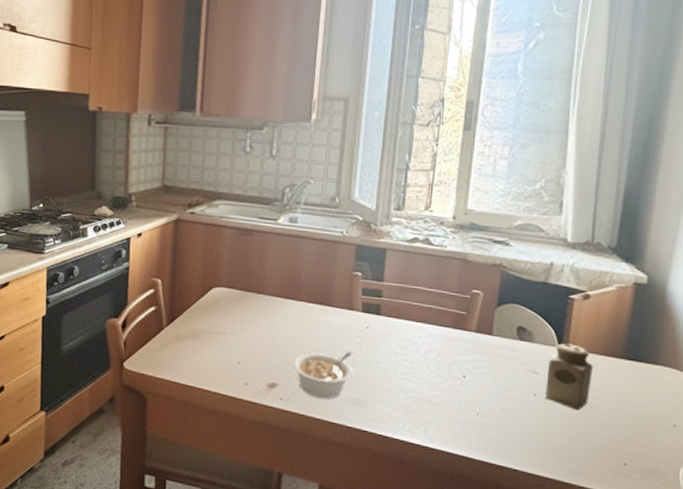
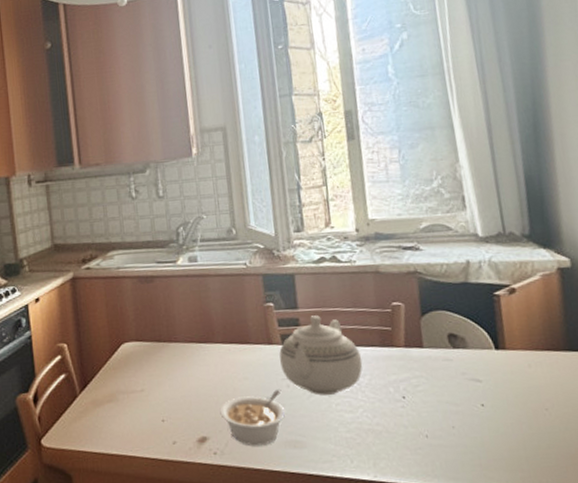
teapot: none [357,290,434,364] -> present [279,315,363,395]
salt shaker: present [545,343,593,411] -> none [489,343,541,415]

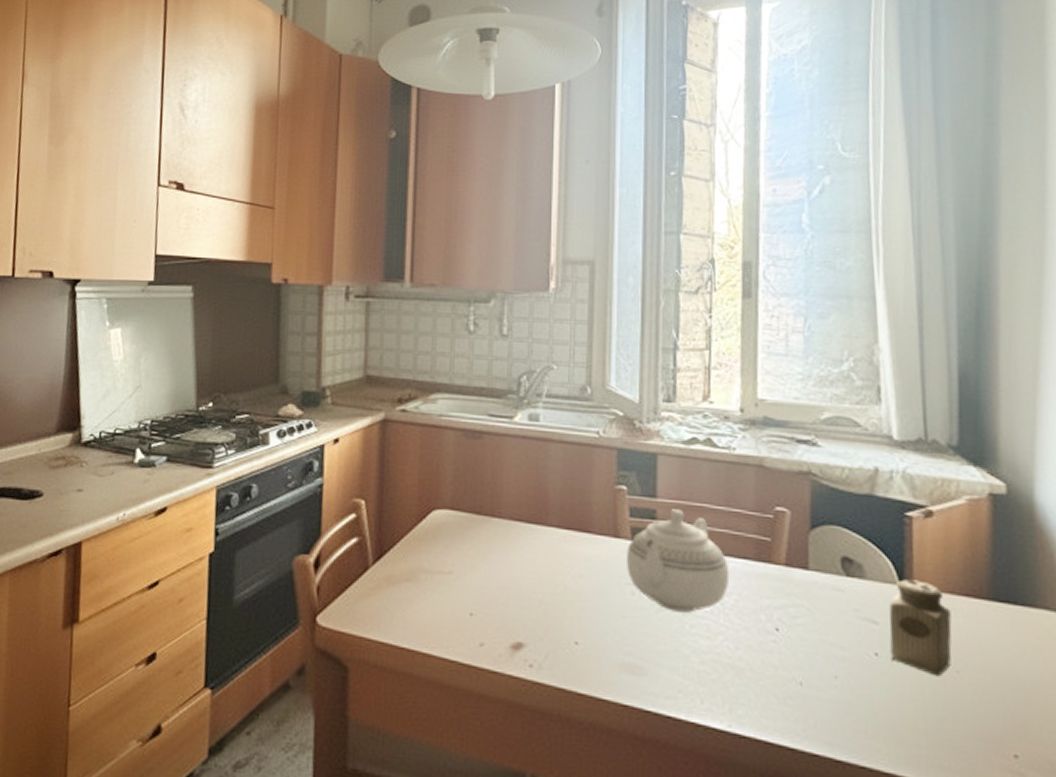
legume: present [219,390,285,446] -> none [543,596,624,665]
salt shaker: none [489,343,541,415] -> present [889,579,952,677]

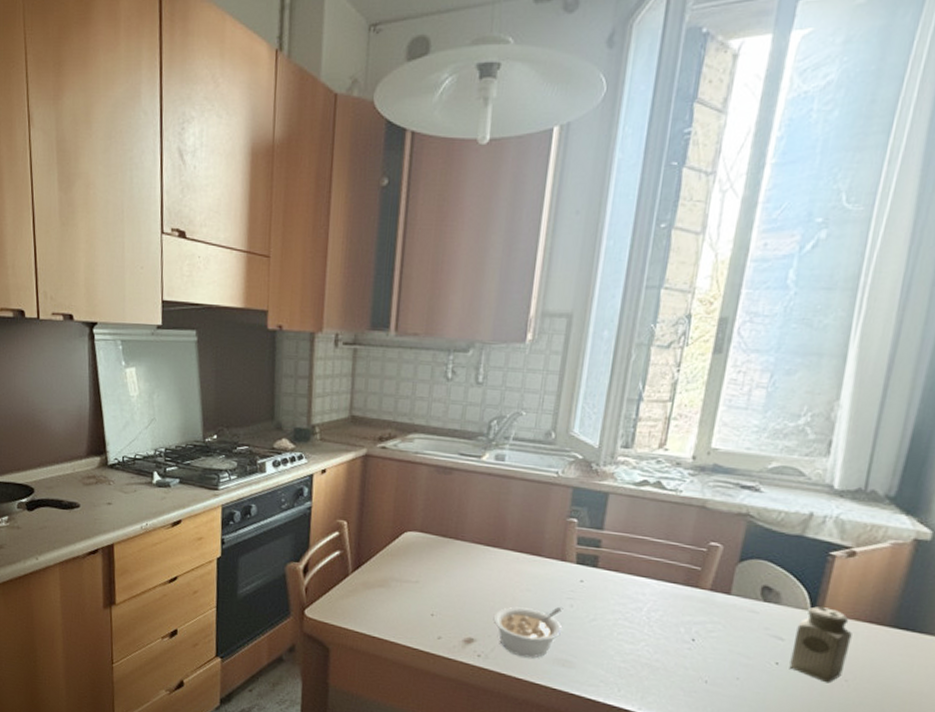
legume: none [543,596,624,665] -> present [493,607,562,658]
teapot: present [627,509,730,613] -> none [569,540,660,623]

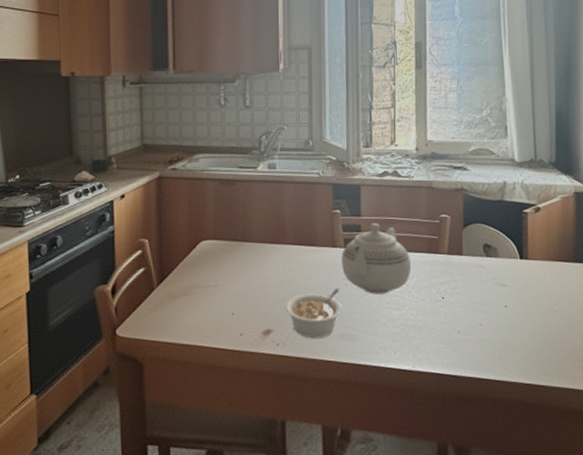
teapot: none [569,540,660,623] -> present [342,223,412,294]
salt shaker: present [789,606,852,684] -> none [513,254,552,316]

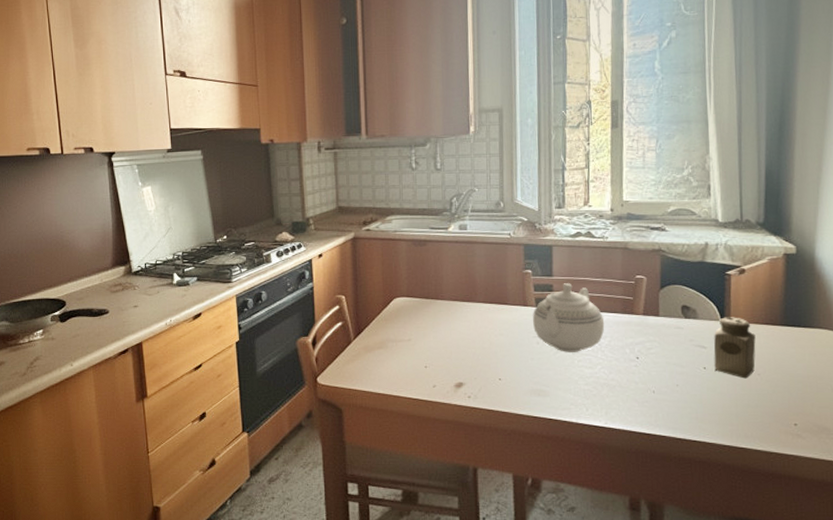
legume: present [285,288,342,339] -> none [476,346,533,393]
salt shaker: none [513,254,552,316] -> present [713,317,756,379]

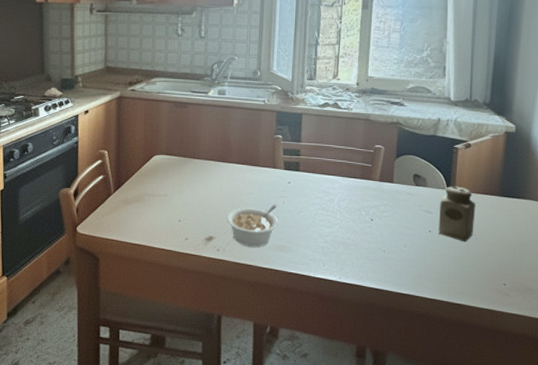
legume: none [476,346,533,393] -> present [226,205,278,247]
teapot: present [533,283,605,352] -> none [280,149,345,213]

